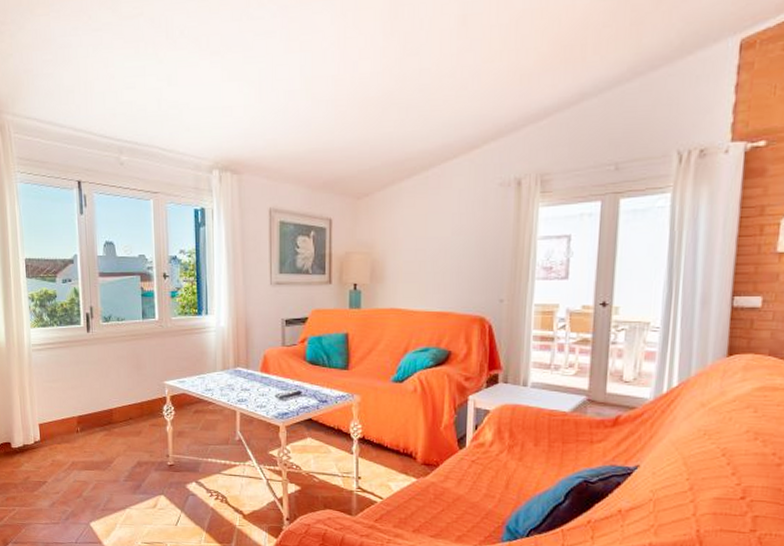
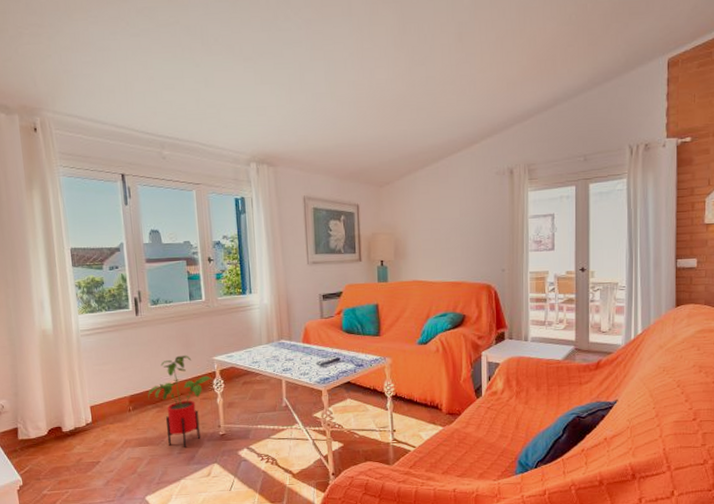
house plant: none [96,377,163,475] -> present [148,355,213,447]

